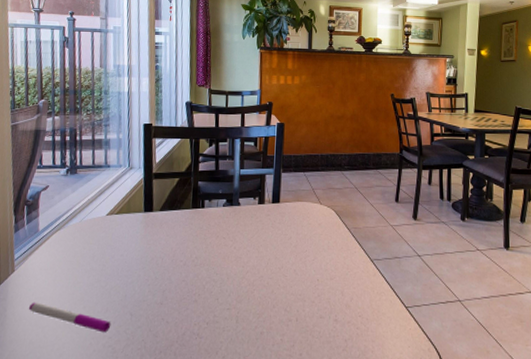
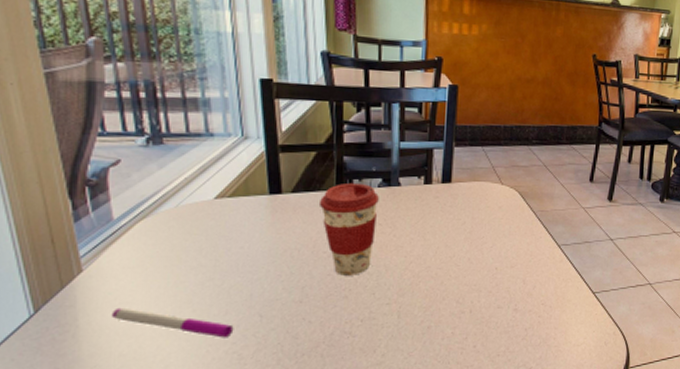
coffee cup: none [178,202,224,282] -> present [318,182,379,276]

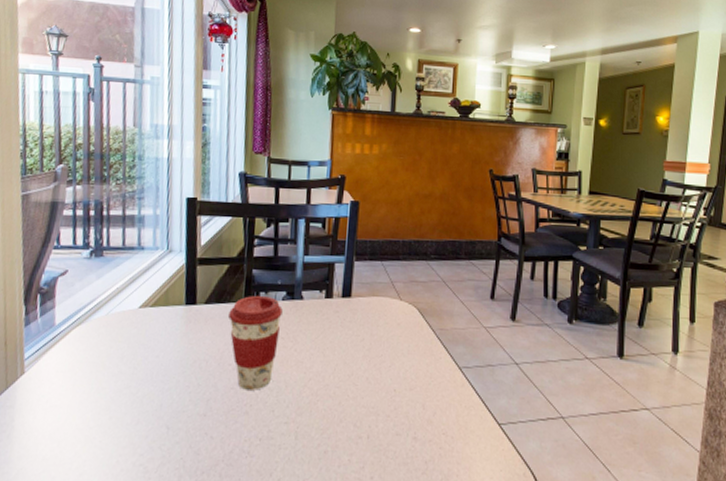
pen: present [111,307,234,338] -> none [41,410,143,449]

